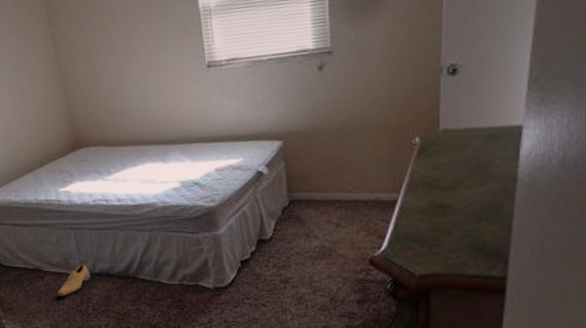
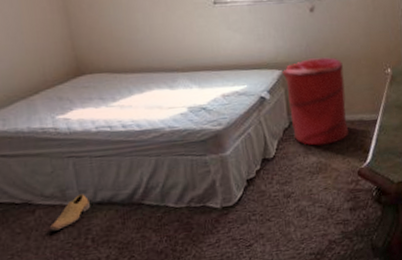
laundry hamper: none [283,124,361,228] -> present [282,57,349,146]

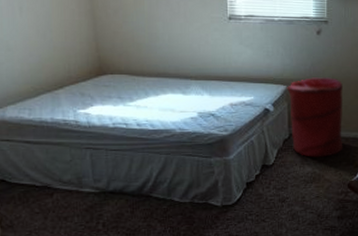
shoe: present [49,194,91,231] -> none [65,183,104,214]

